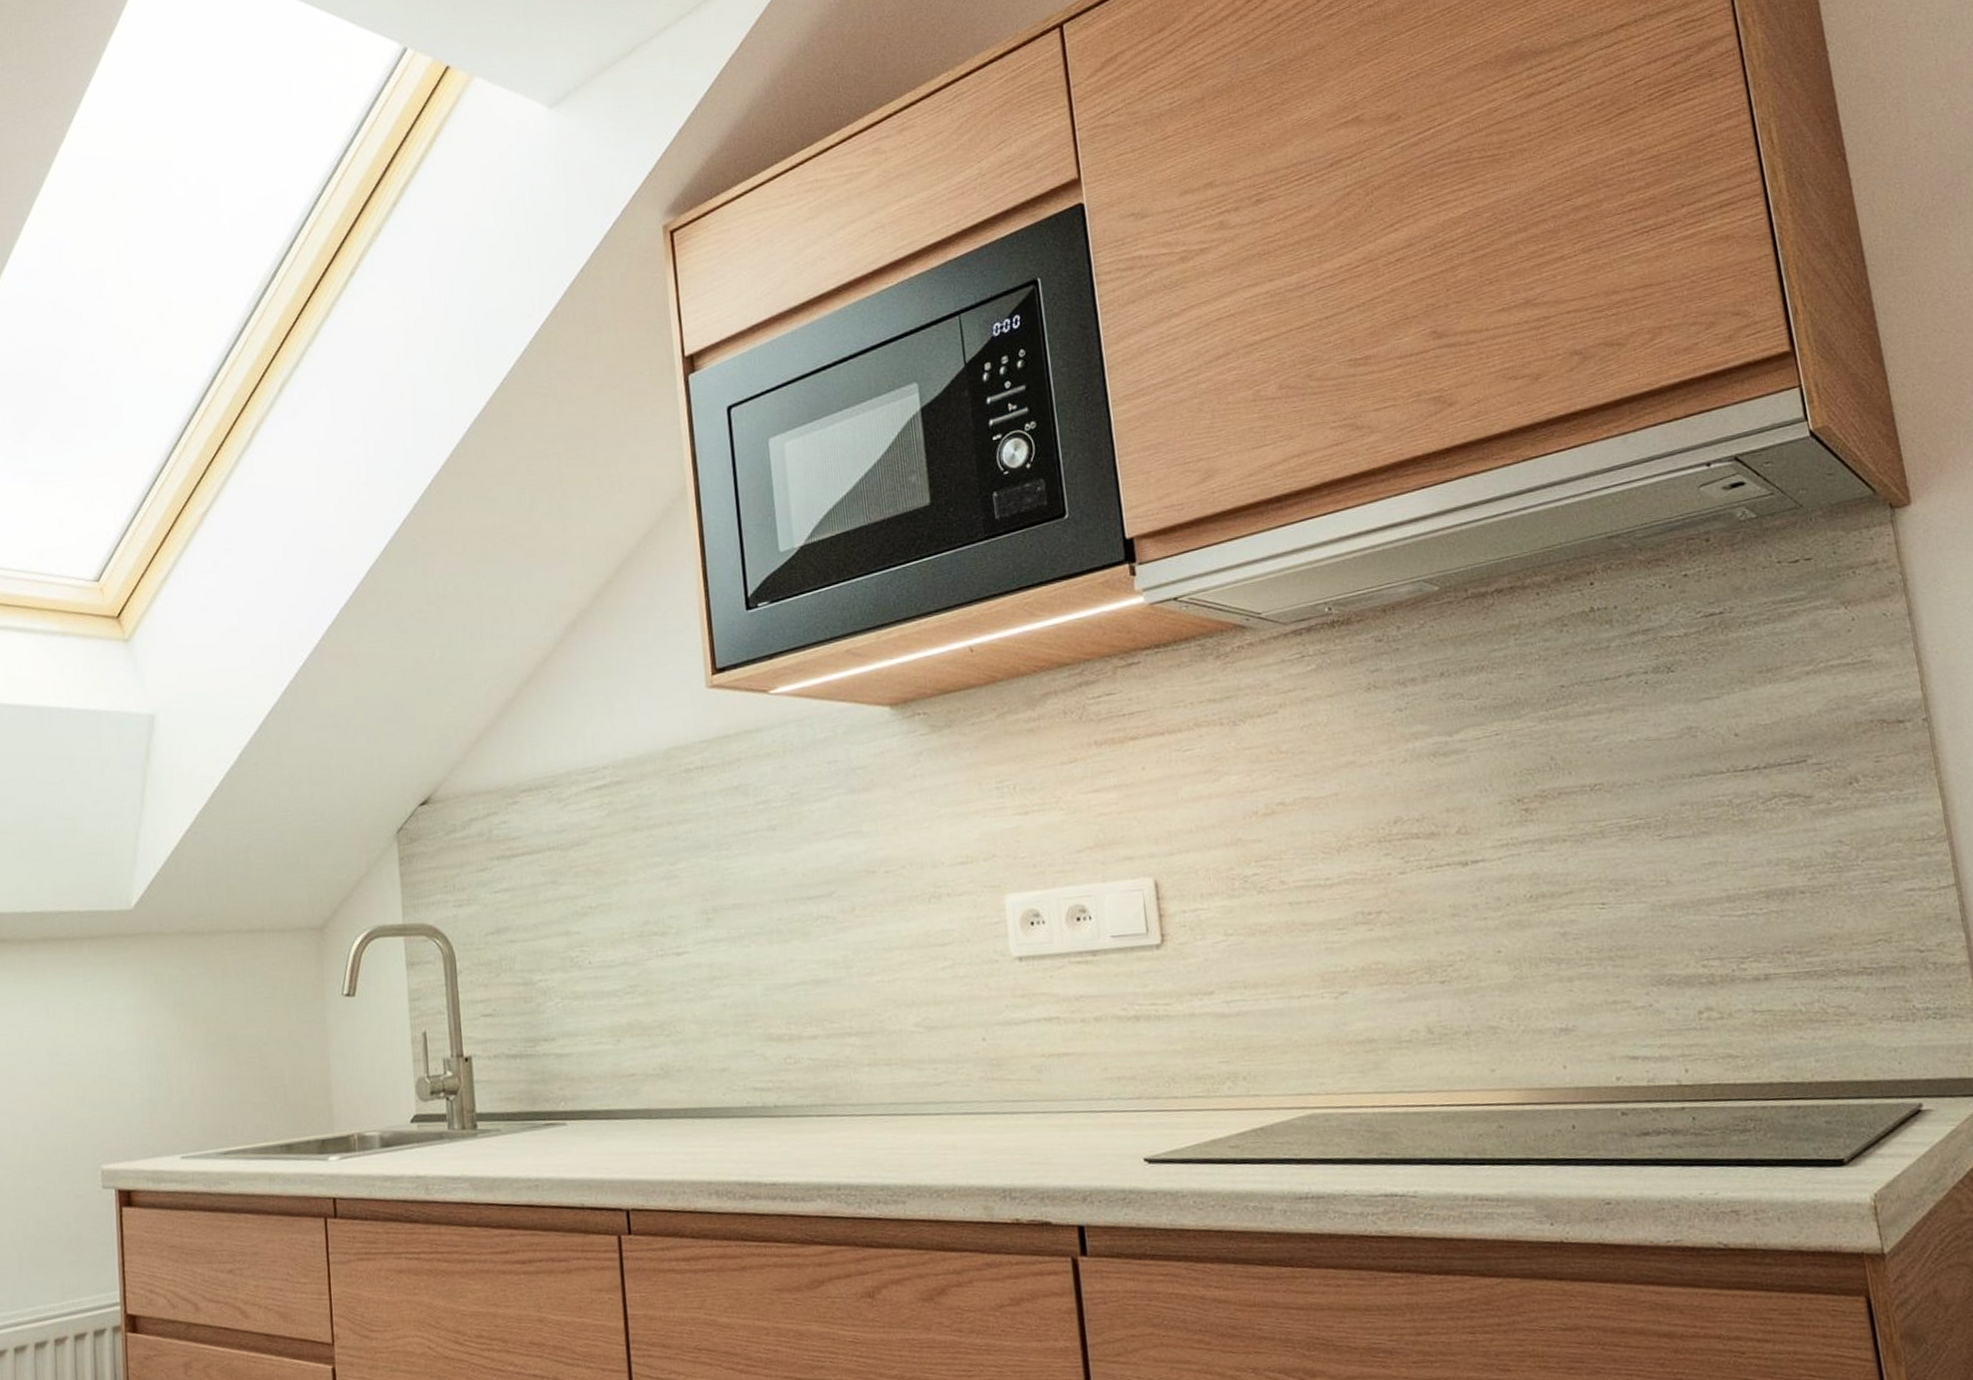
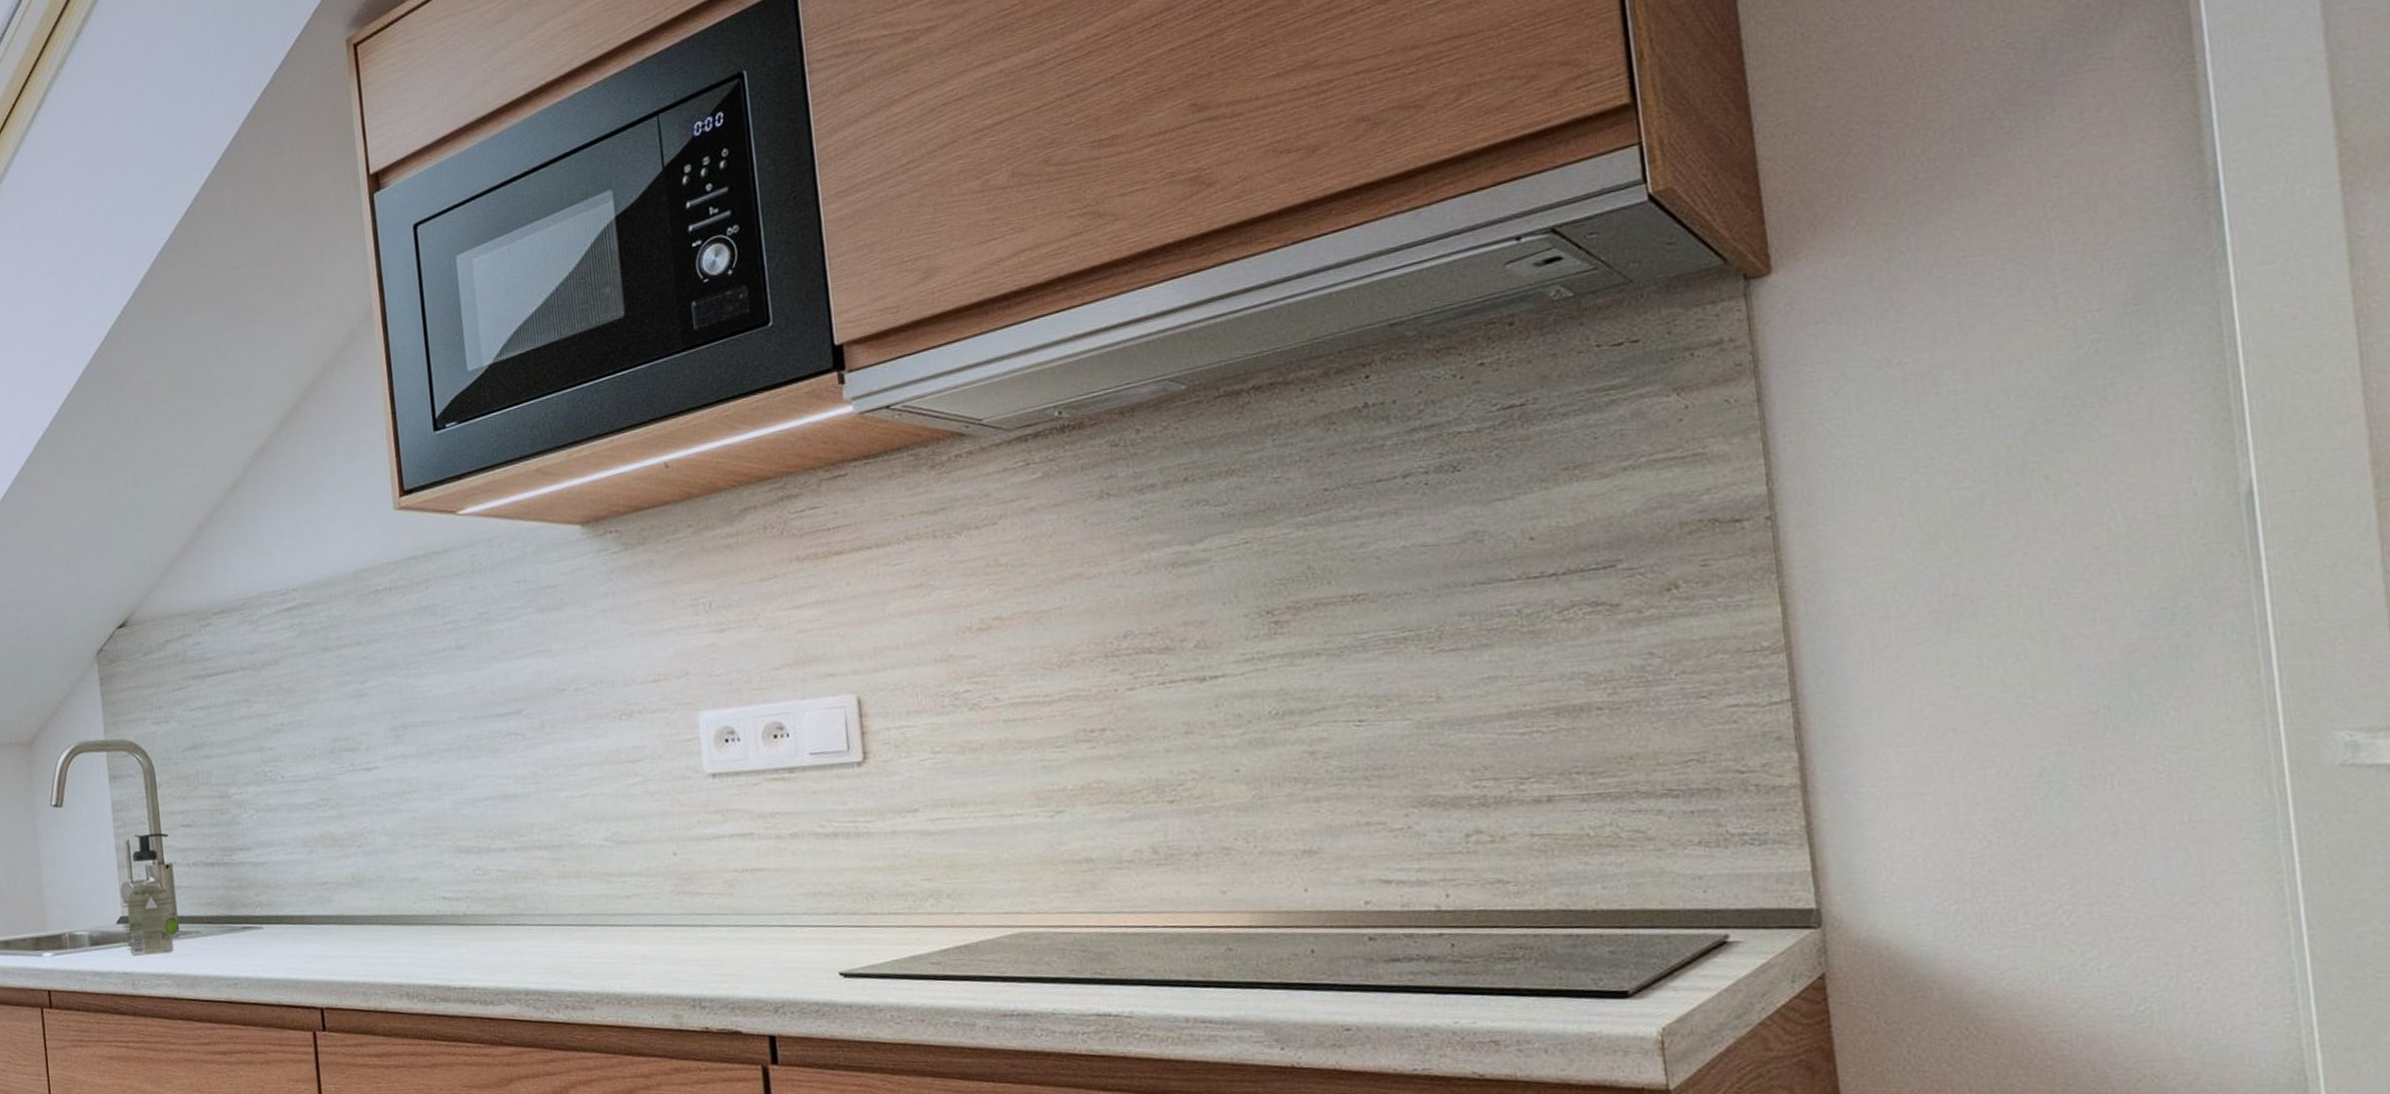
soap dispenser: none [417,1023,477,1159] -> present [122,832,179,957]

